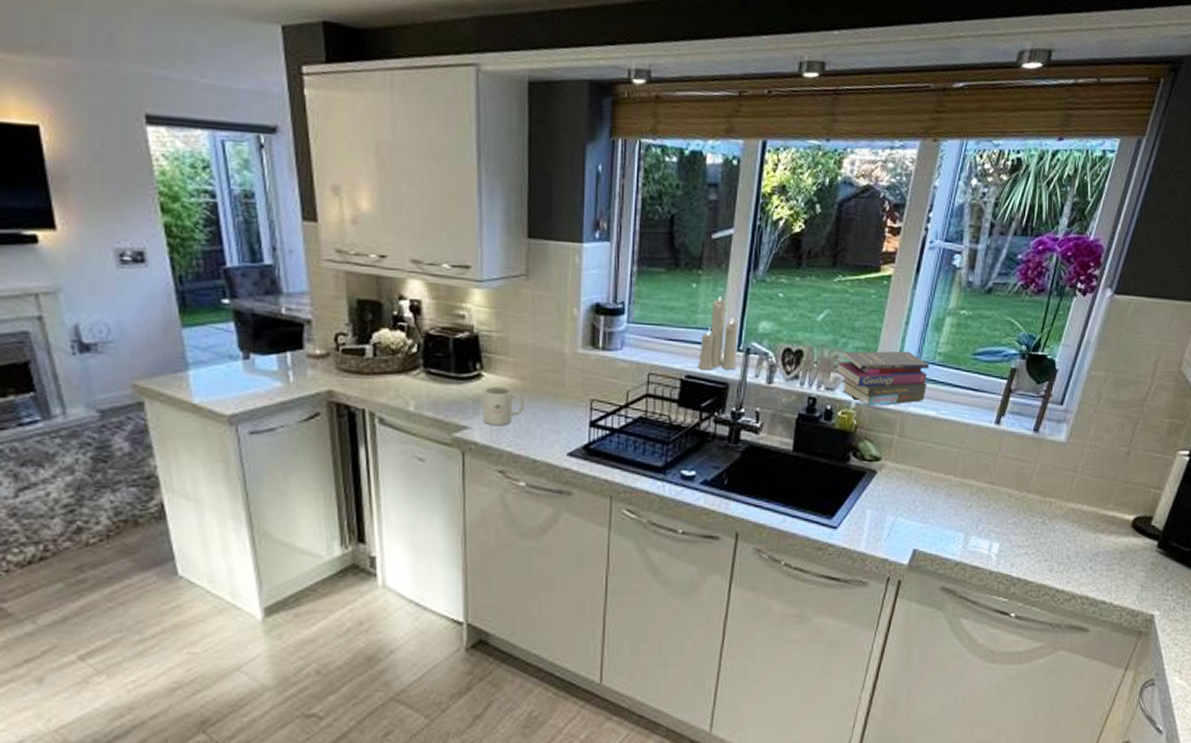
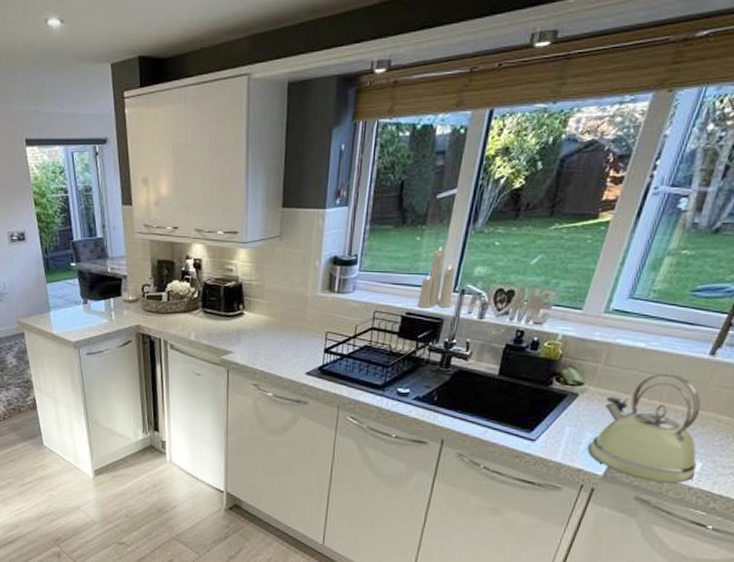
mug: present [482,385,524,426] -> none [243,321,274,352]
books: present [836,350,929,407] -> none [546,289,643,339]
kettle: none [890,445,995,569] -> present [587,373,701,484]

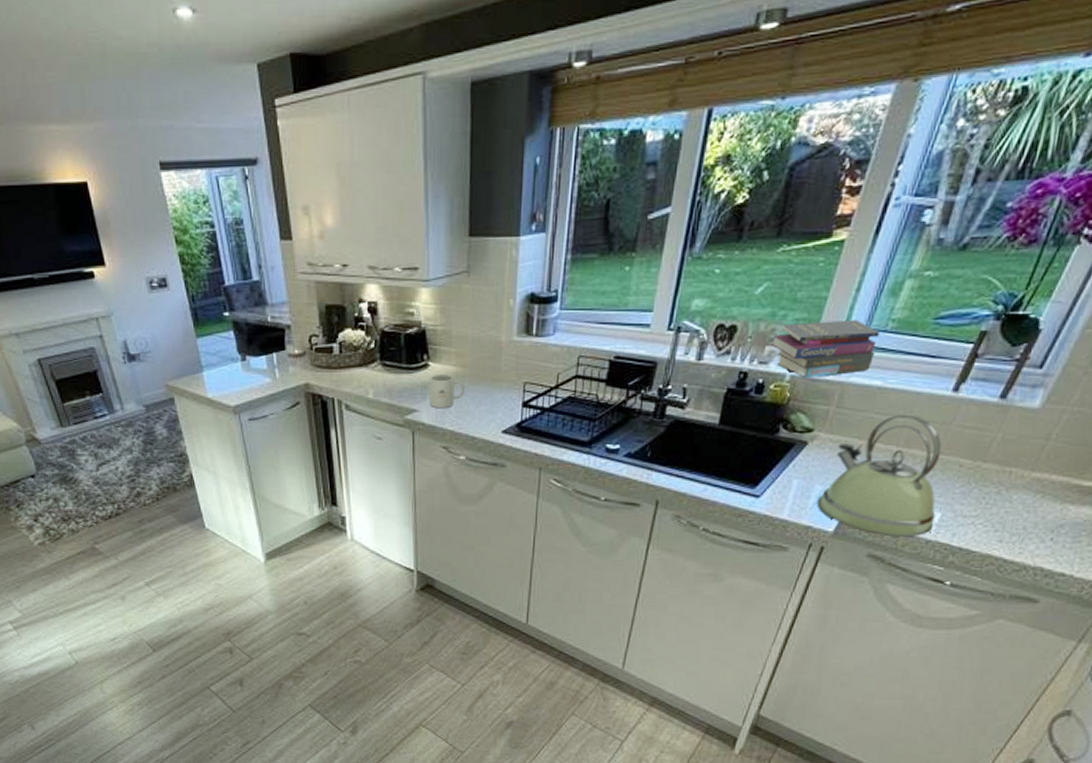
mug: none [243,321,274,352] -> present [429,373,464,409]
candle: present [416,247,456,308] -> none [626,277,670,350]
books: none [546,289,643,339] -> present [772,319,880,379]

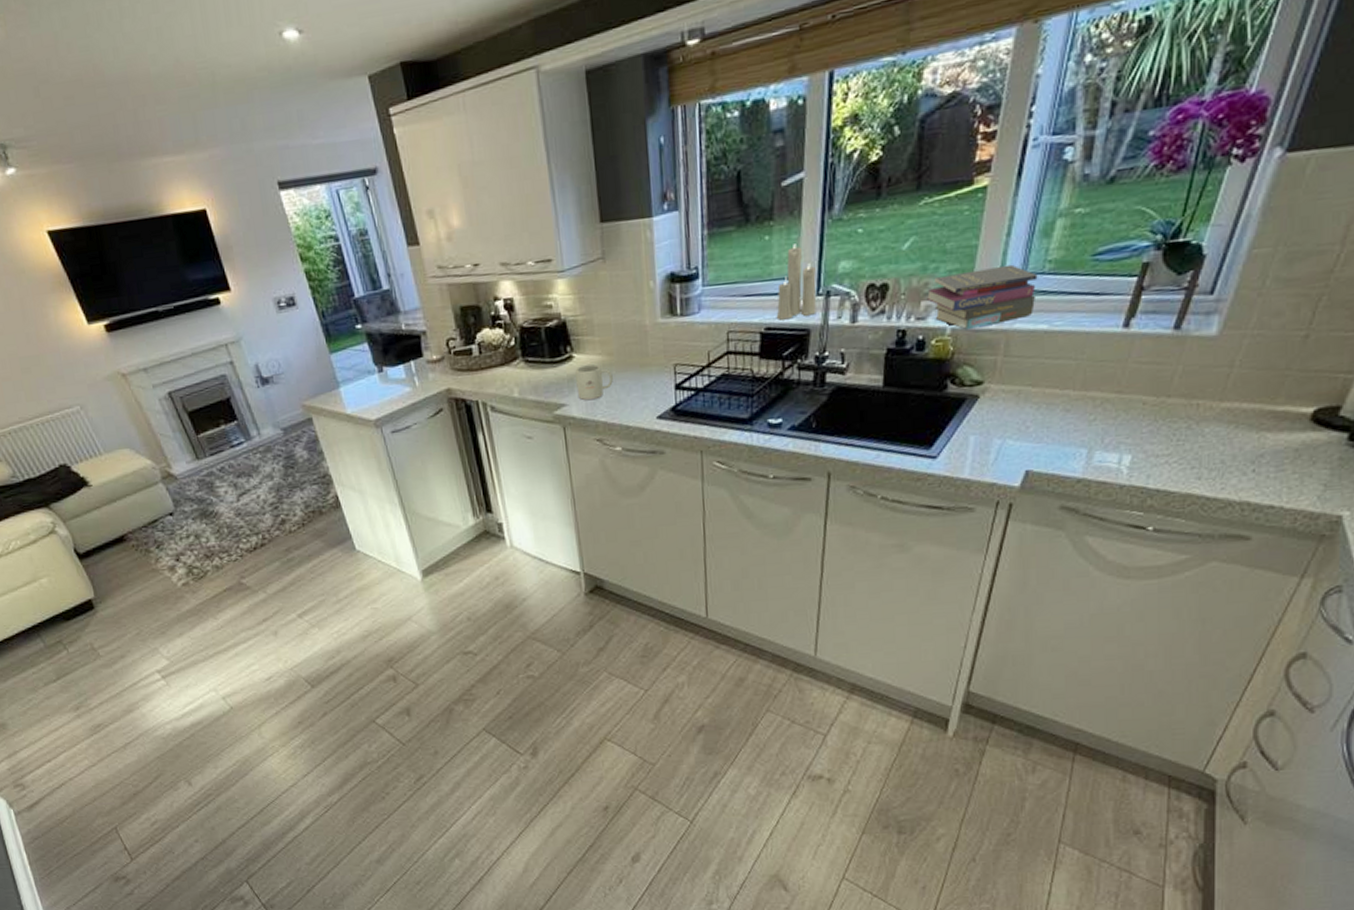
candle: none [626,277,670,350] -> present [776,244,817,320]
kettle: present [817,414,942,537] -> none [998,355,1126,486]

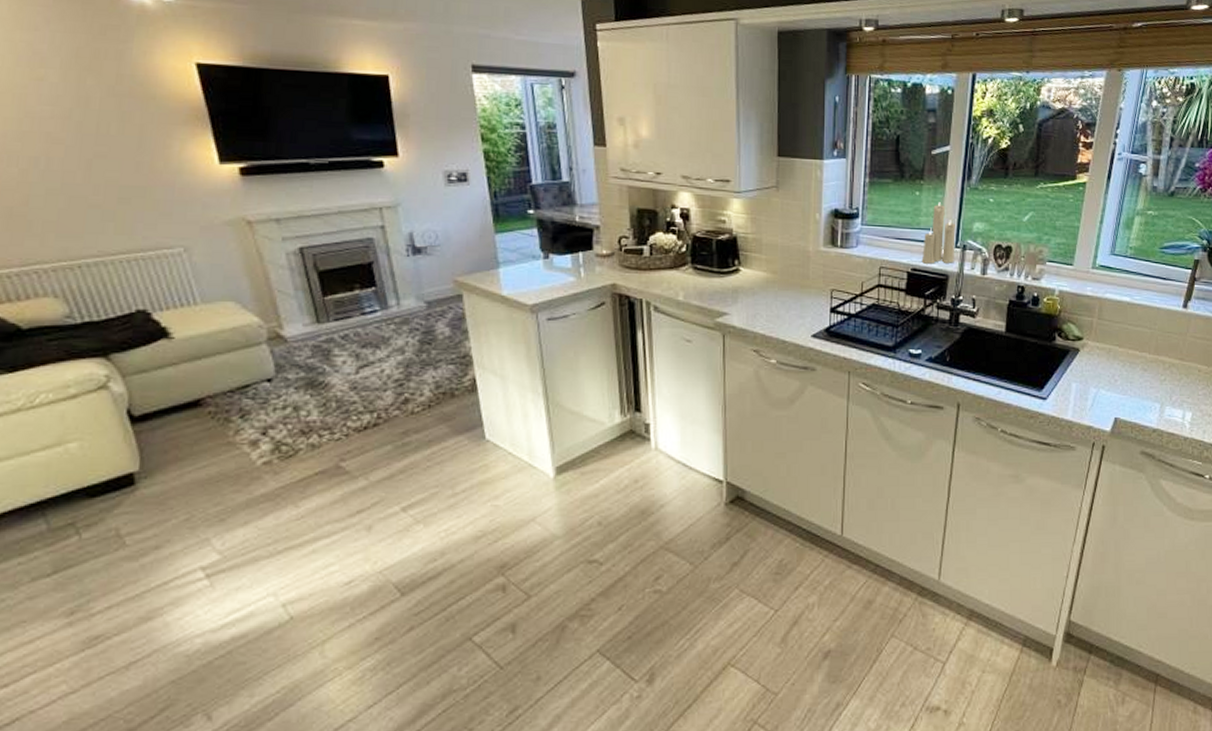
mug: present [575,363,613,401] -> none [740,278,775,313]
books: present [927,264,1038,331] -> none [1041,245,1122,294]

